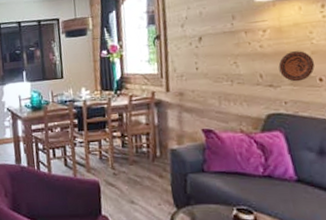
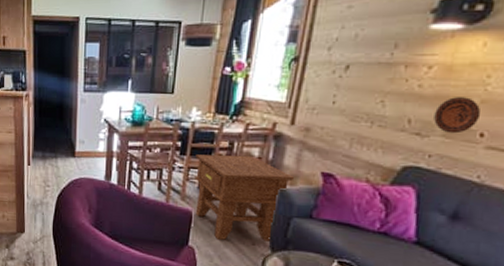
side table: none [92,123,181,205] -> present [194,154,295,242]

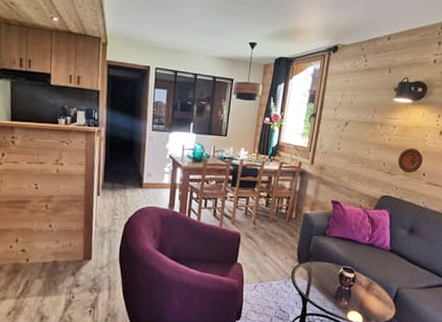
side table: present [194,154,295,242] -> none [242,186,314,256]

